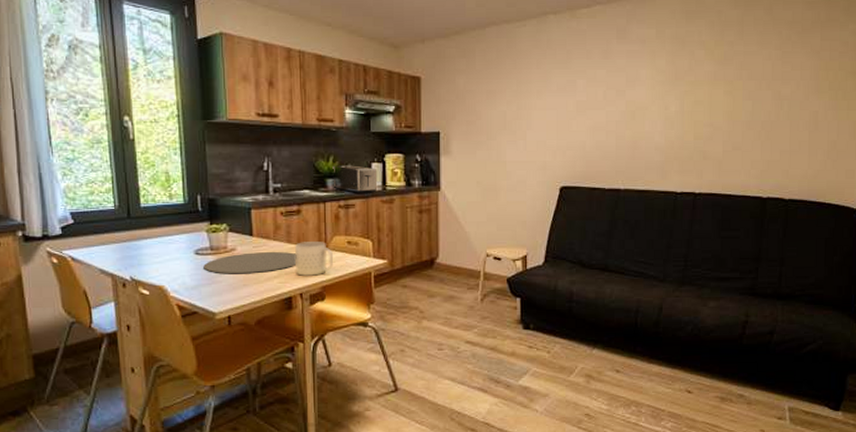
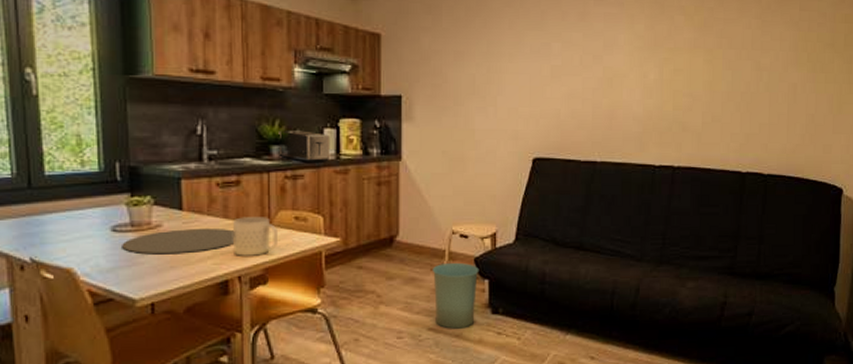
waste bin: none [468,282,512,342] -> present [432,262,479,329]

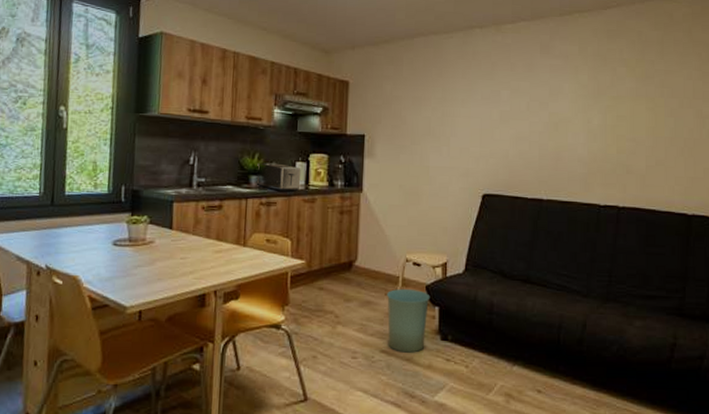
placemat: present [122,227,235,255] -> none [120,245,215,268]
mug: present [233,217,277,258] -> none [212,237,251,274]

